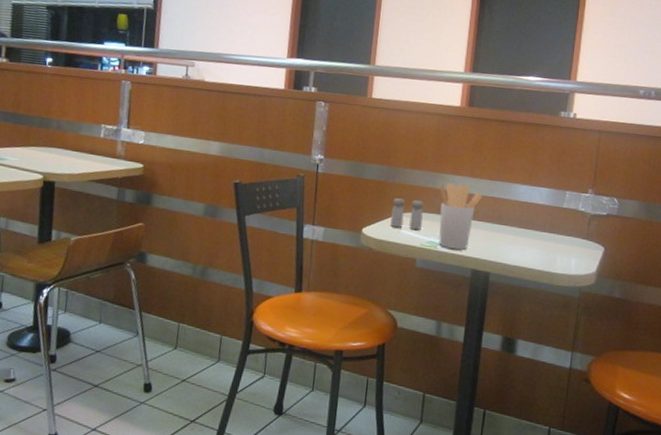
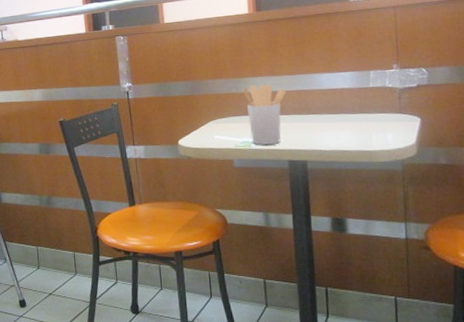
salt and pepper shaker: present [390,198,424,230] -> none [202,106,233,134]

